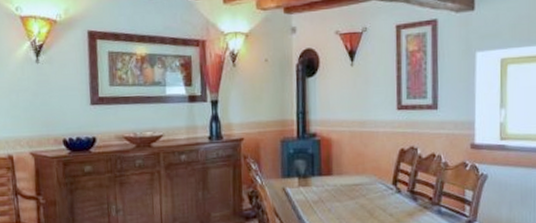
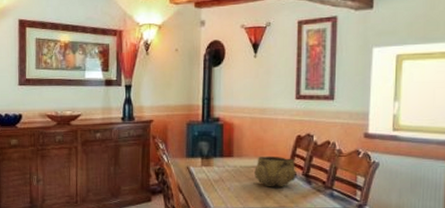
decorative bowl: none [356,172,401,206] -> present [255,156,296,187]

